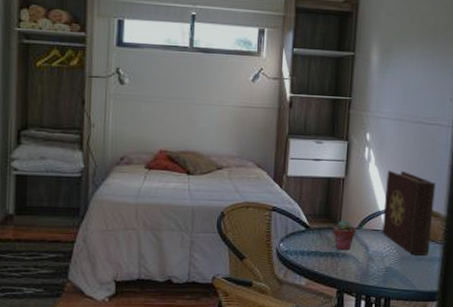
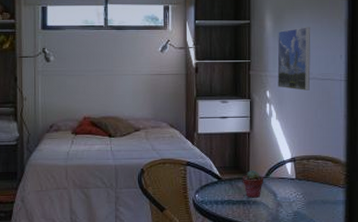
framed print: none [379,64,421,135] -> present [277,27,311,91]
book: present [382,170,435,255] -> none [287,122,334,199]

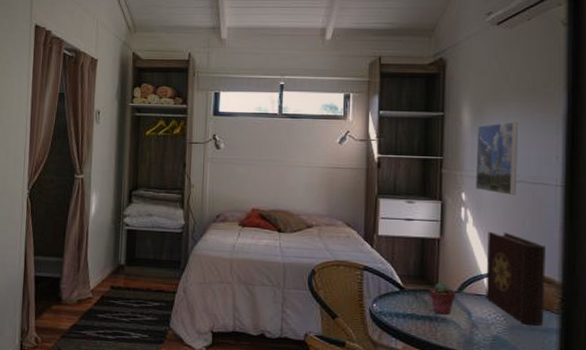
book: none [287,122,334,199] -> present [486,231,546,326]

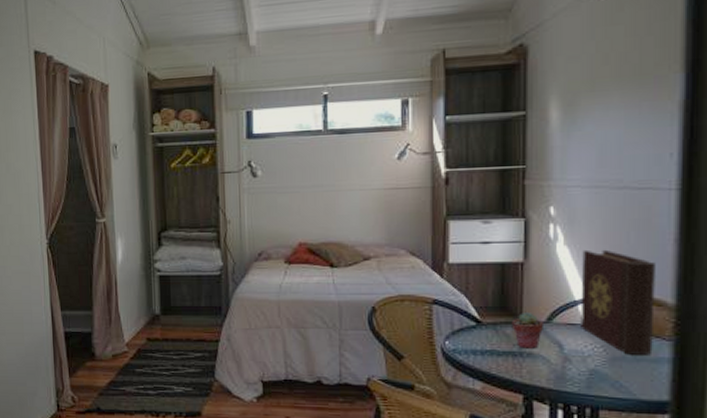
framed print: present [475,122,519,195] -> none [567,115,622,205]

